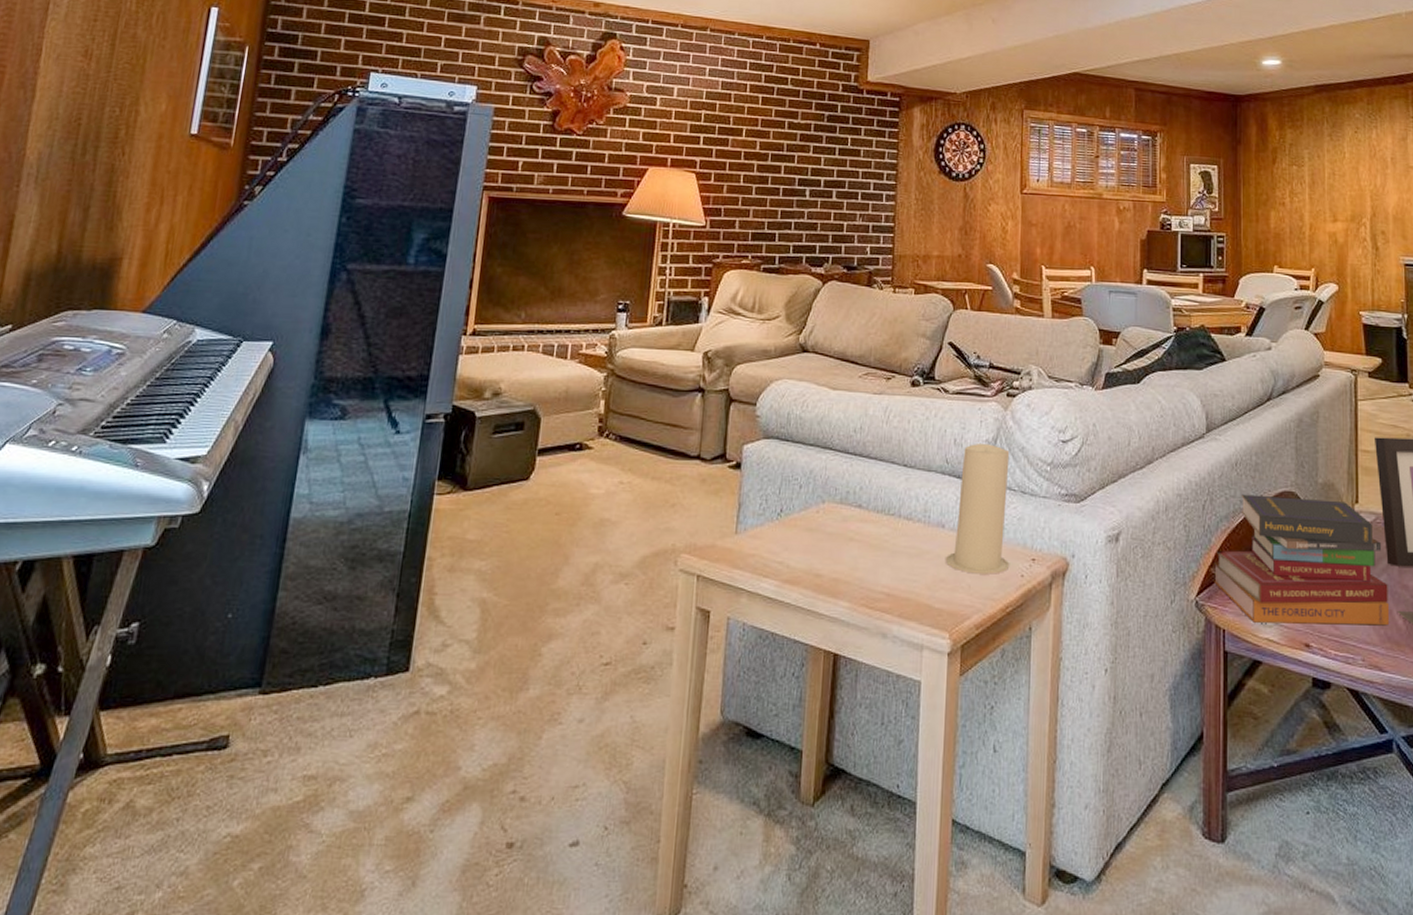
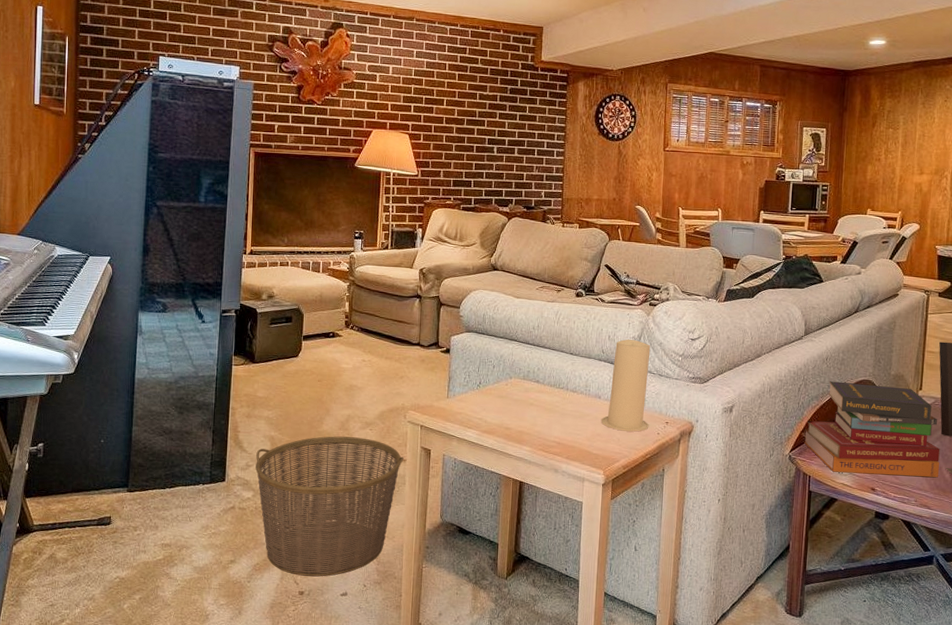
basket: none [455,595,672,817] -> present [255,436,404,577]

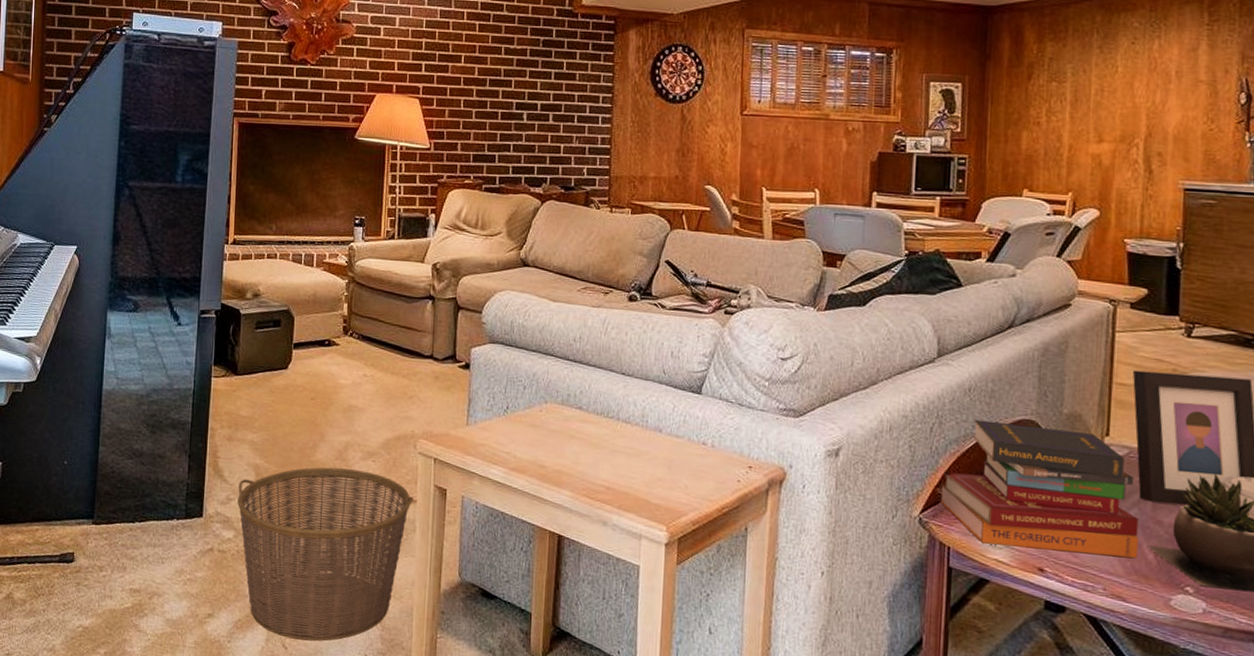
candle: present [601,339,651,432] -> none [662,356,727,478]

